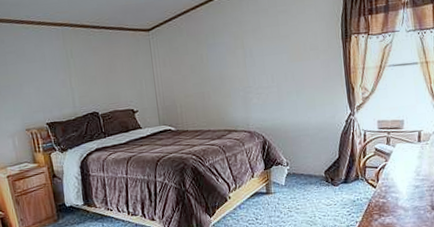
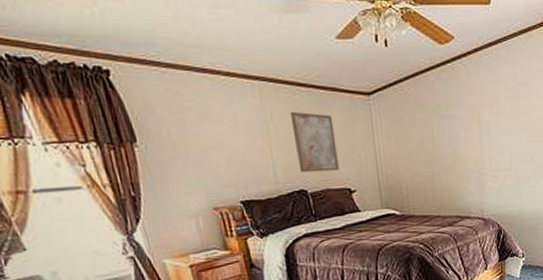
wall art: none [85,48,125,98] -> present [290,111,340,173]

